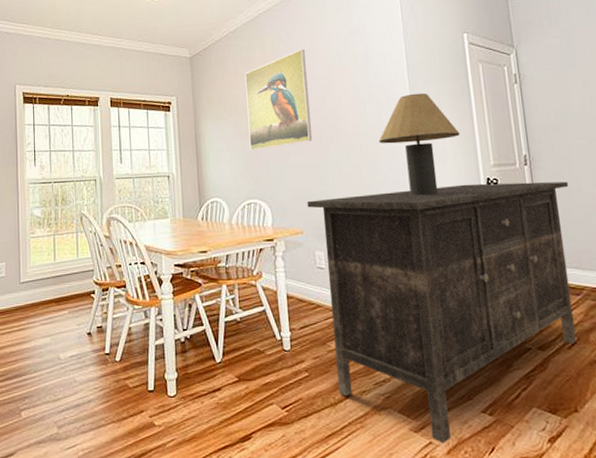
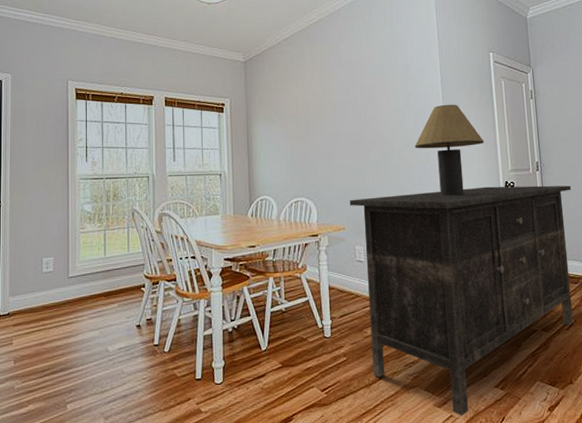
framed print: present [245,49,313,150] -> none [295,59,356,152]

